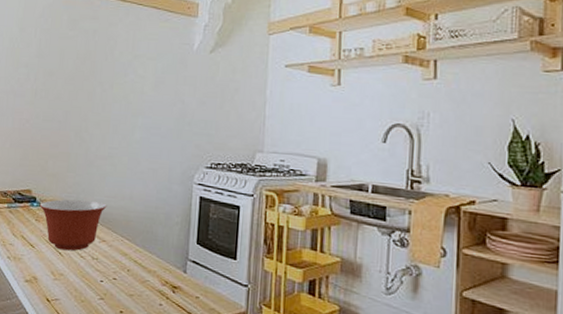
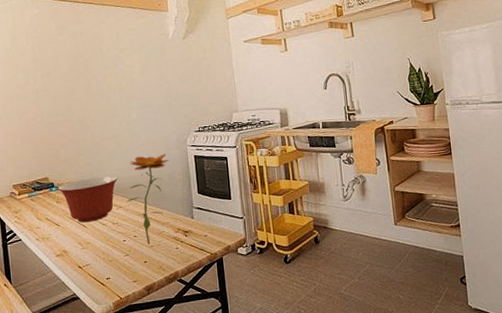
flower: none [112,184,169,293] -> present [127,153,169,245]

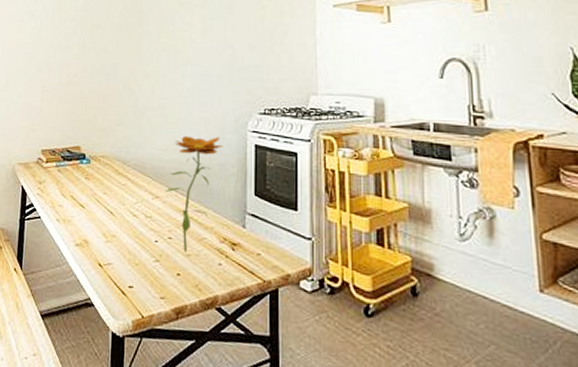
mixing bowl: present [58,175,118,223] -> none [89,153,159,210]

